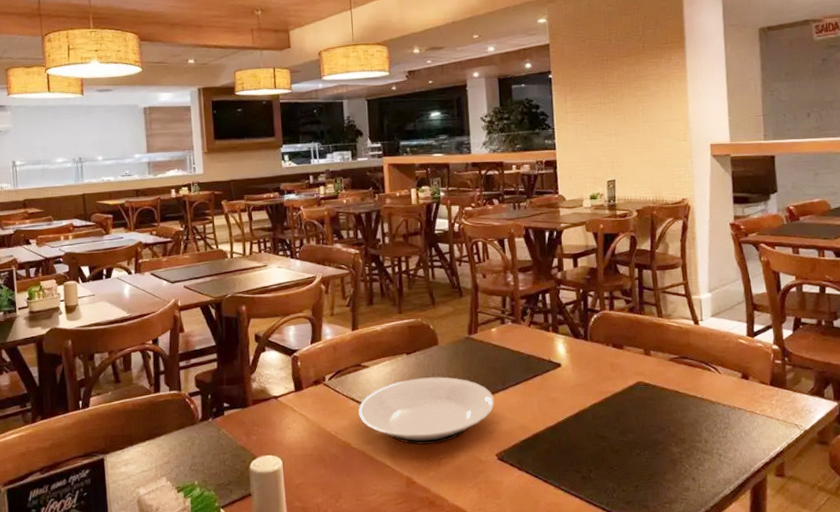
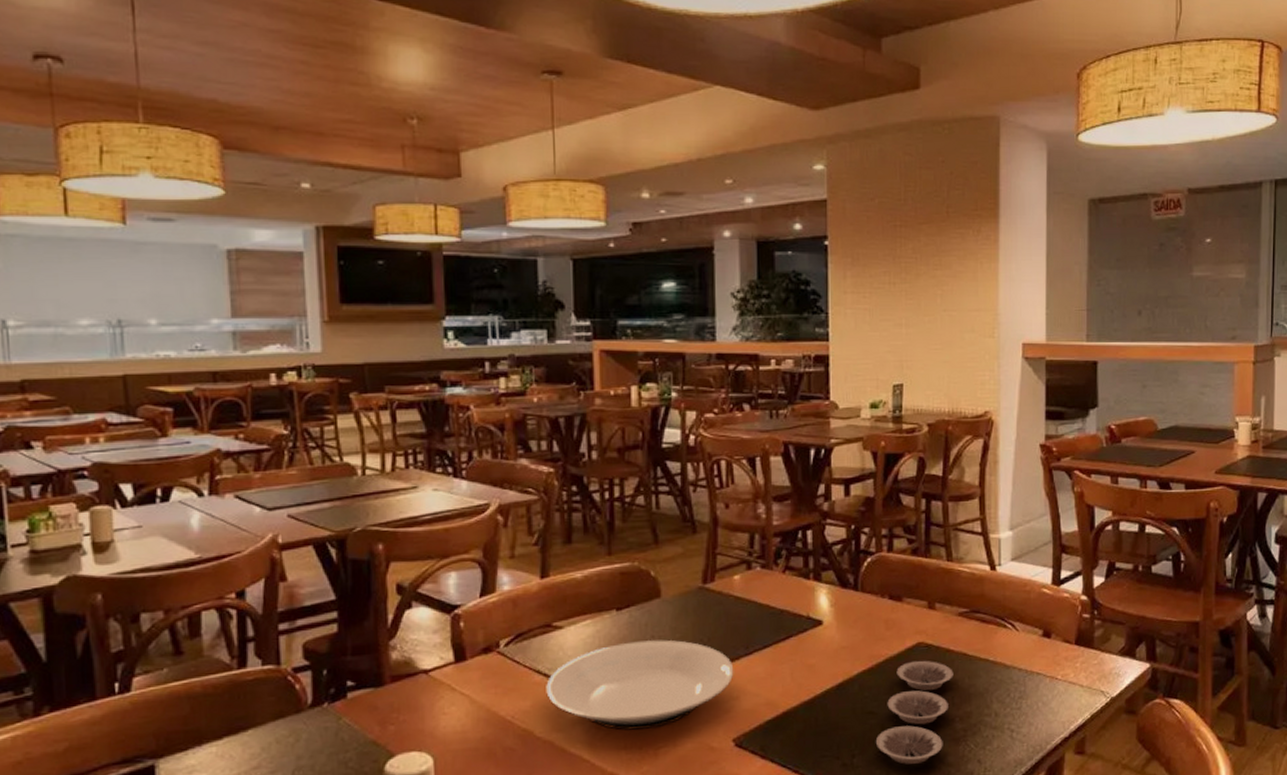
plate: none [607,396,668,479] -> present [875,660,953,764]

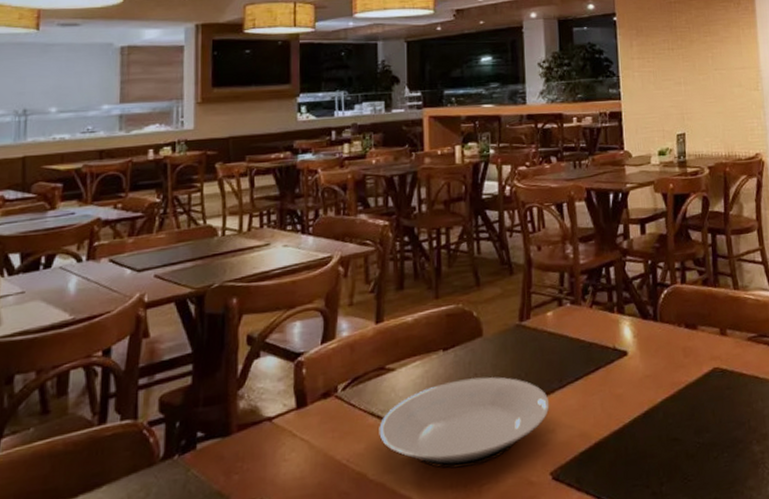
plate: present [875,660,953,764] -> none [681,385,748,490]

